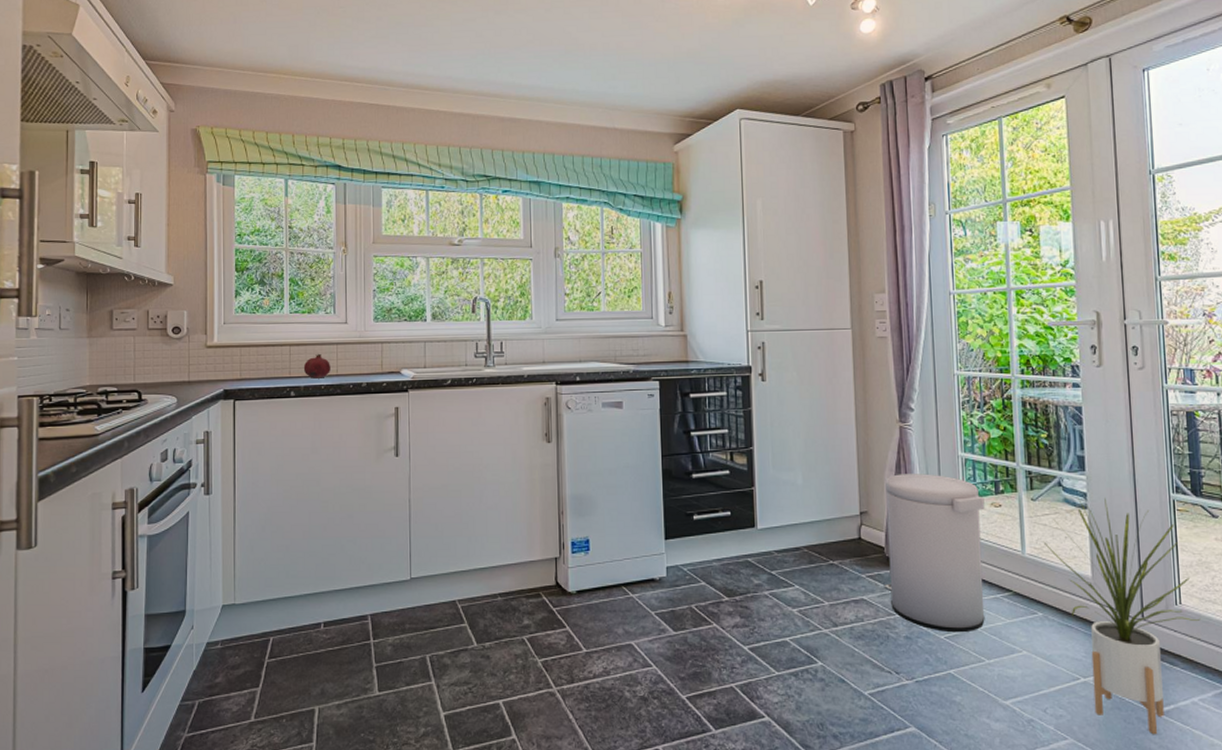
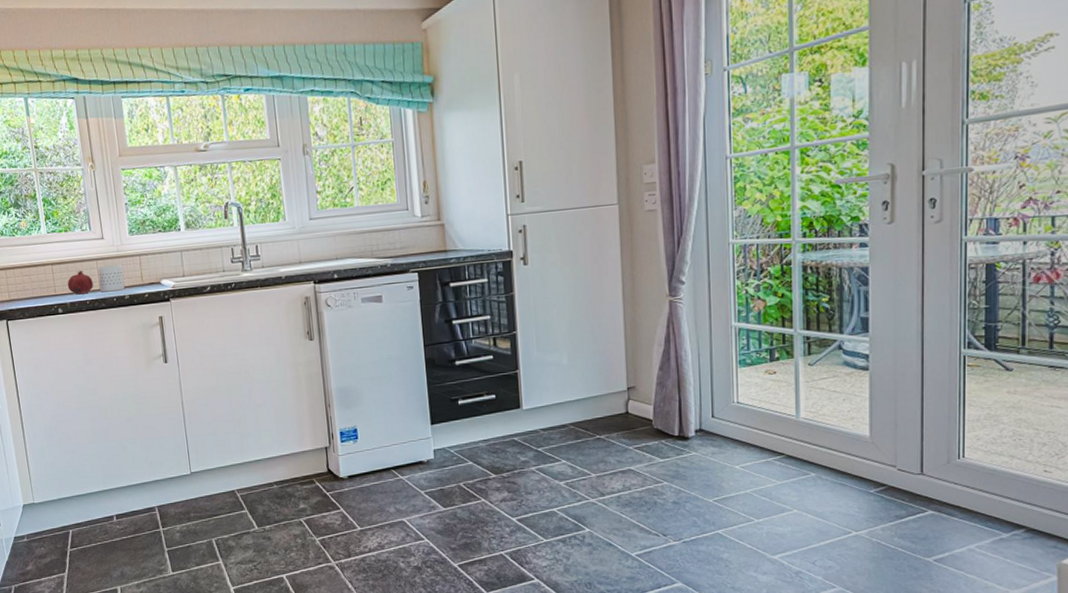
mug: none [336,350,364,378] -> present [97,264,126,292]
pedal bin: present [883,474,985,633] -> none [651,345,758,496]
house plant: present [1043,498,1201,735] -> none [819,358,984,581]

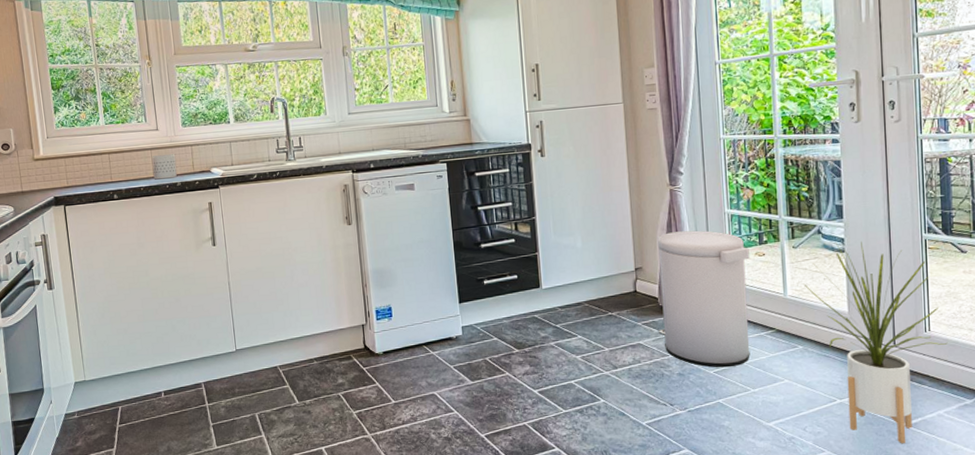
fruit: present [67,270,93,295] -> none [123,159,147,182]
pedal bin: none [651,345,758,496] -> present [658,230,750,368]
house plant: none [819,358,984,581] -> present [803,242,948,444]

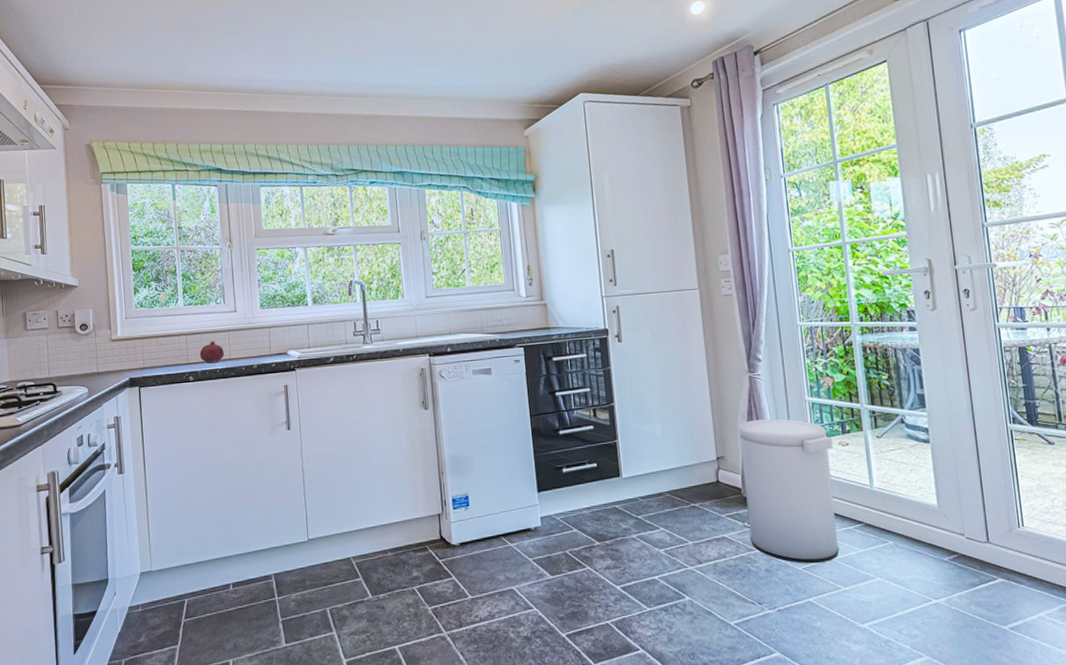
fruit: none [123,159,147,182] -> present [199,340,224,364]
mug: present [151,153,178,180] -> none [228,335,254,362]
house plant: present [803,242,948,444] -> none [890,432,1043,649]

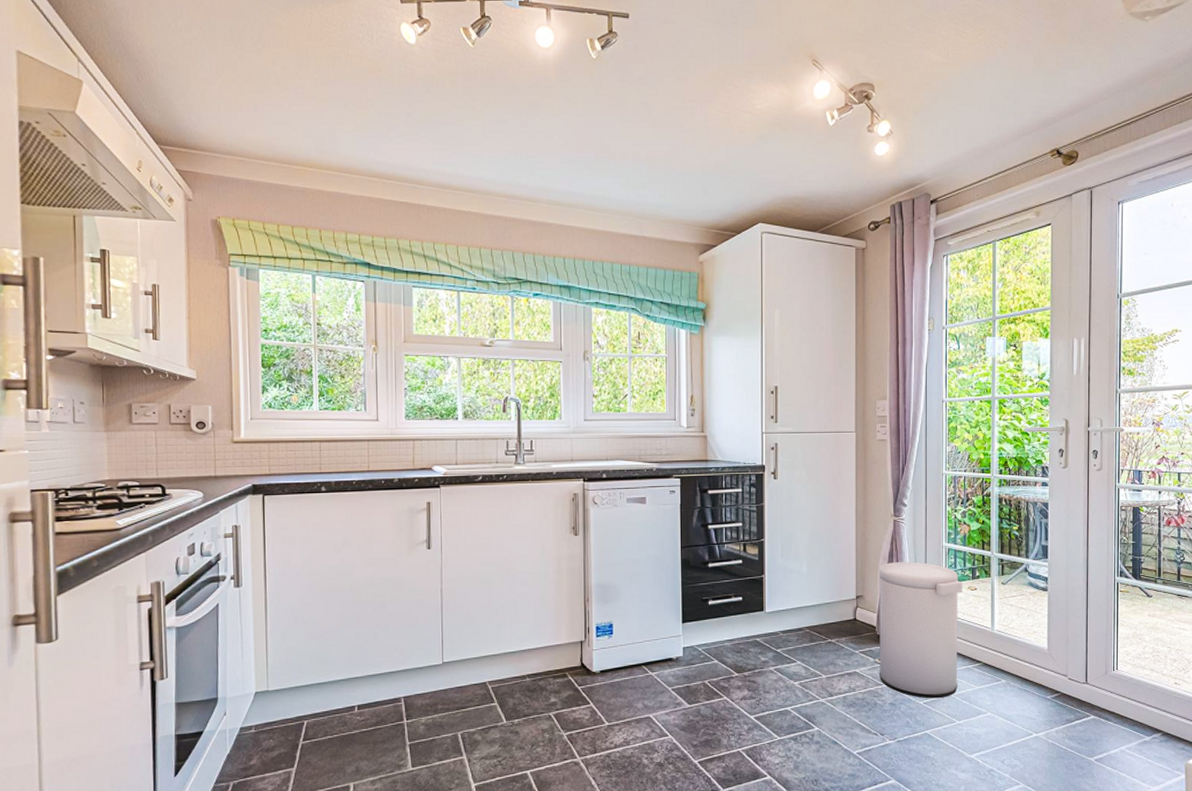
fruit: present [199,340,224,364] -> none [334,449,362,474]

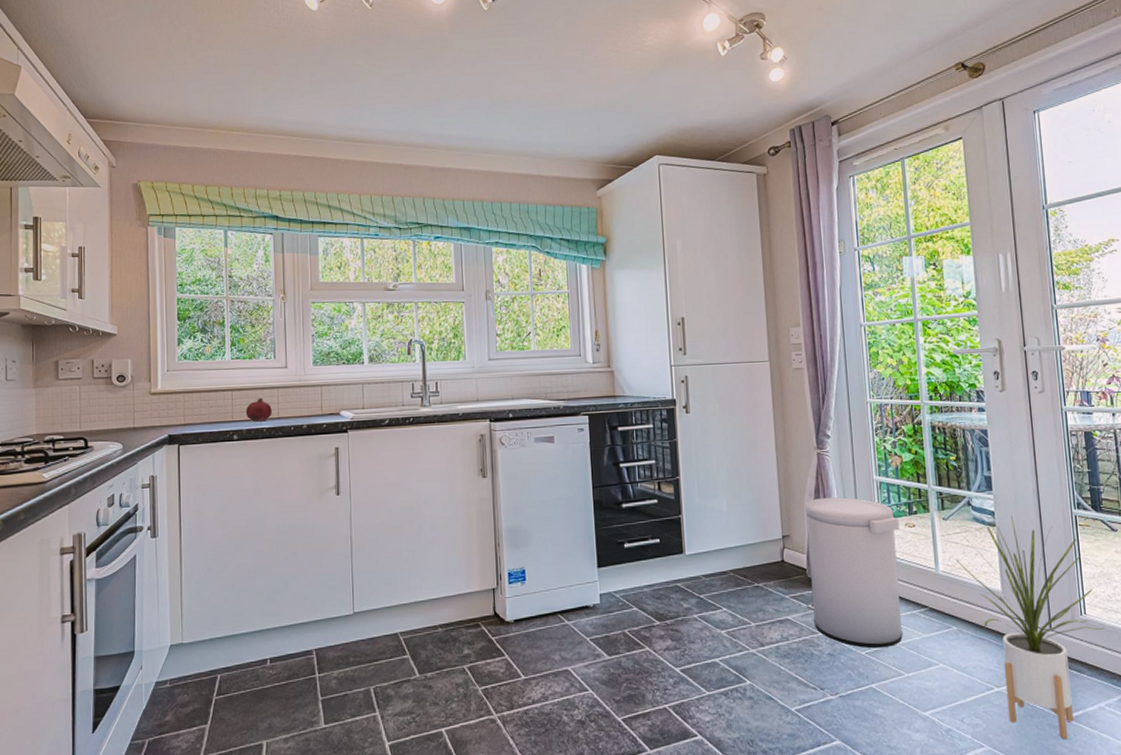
fruit: none [334,449,362,474] -> present [245,397,272,422]
house plant: none [1009,582,1132,778] -> present [955,516,1105,740]

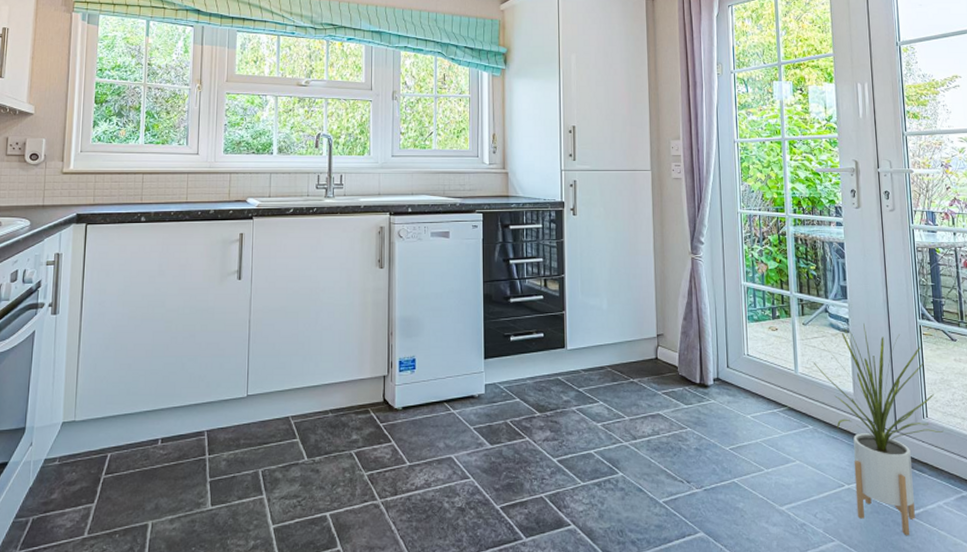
fruit: present [245,397,272,422] -> none [154,181,181,205]
pedal bin: present [805,497,903,649] -> none [677,300,764,445]

